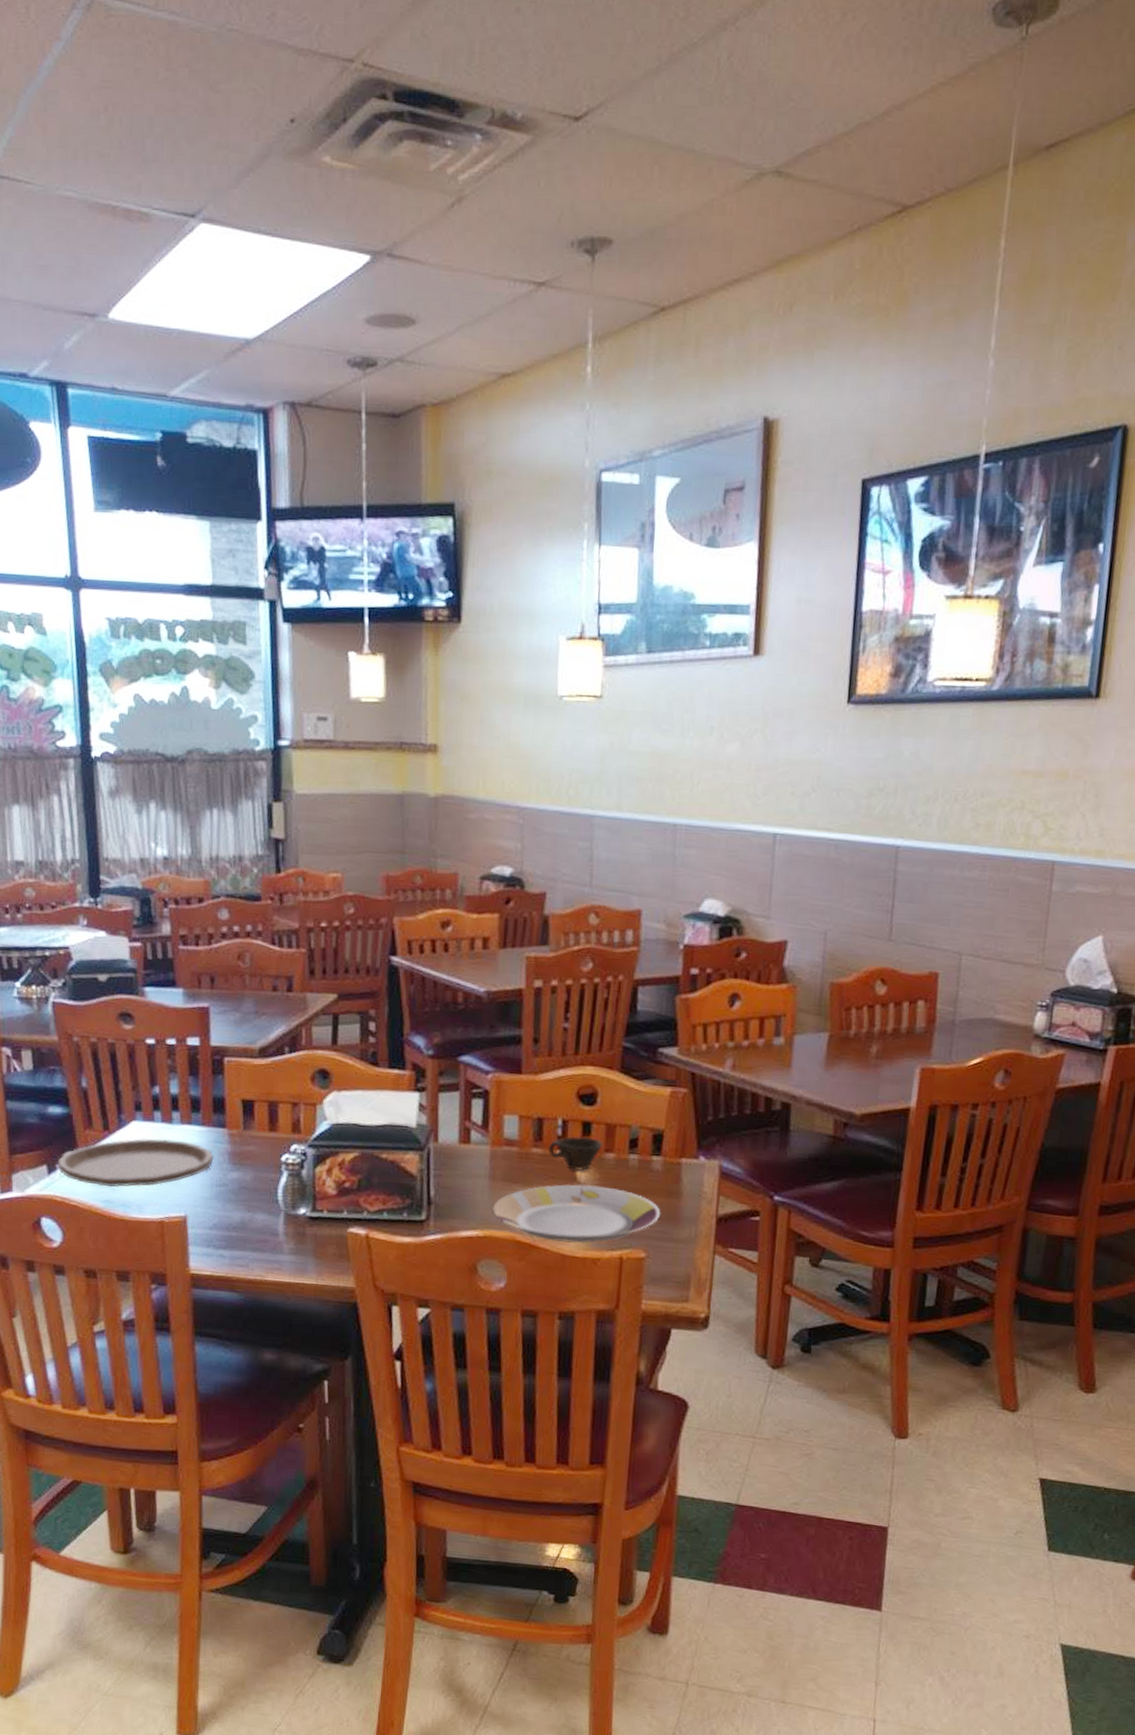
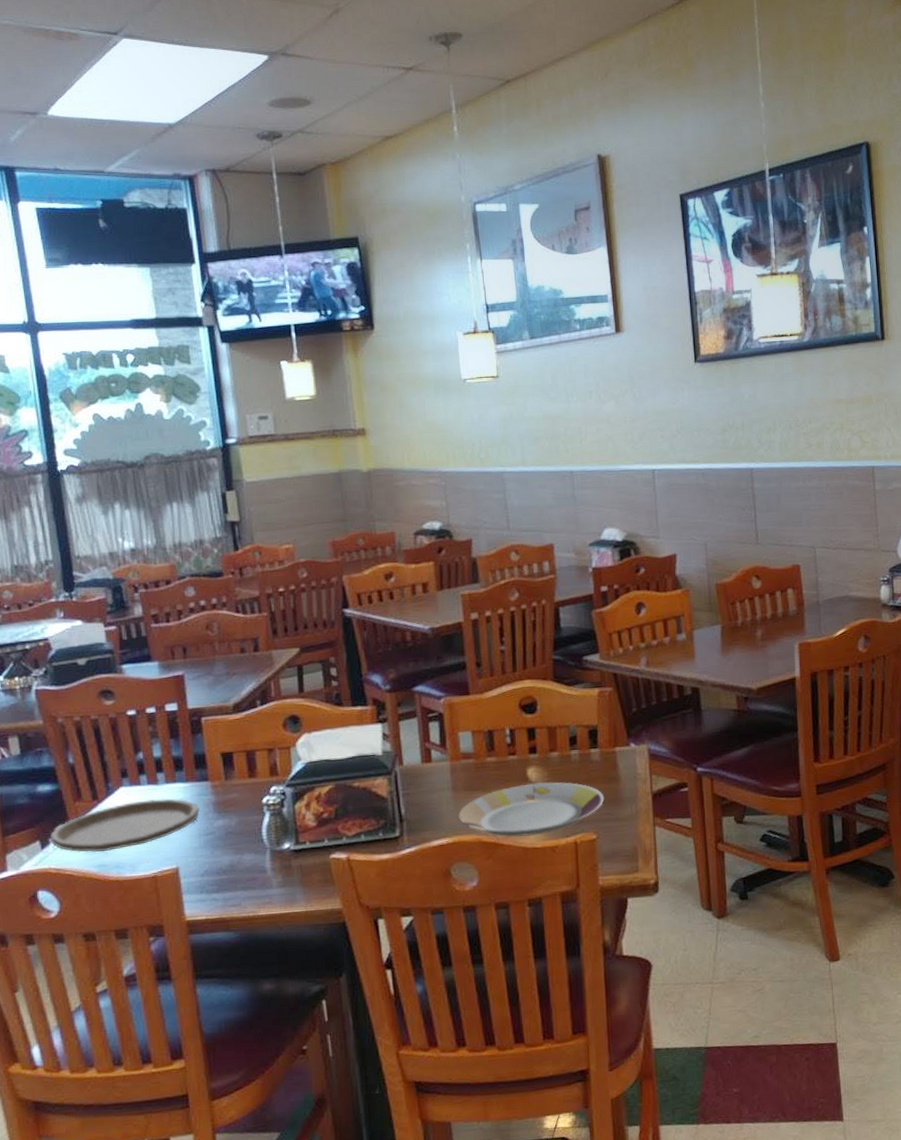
cup: present [548,1136,602,1172] -> none [501,740,547,772]

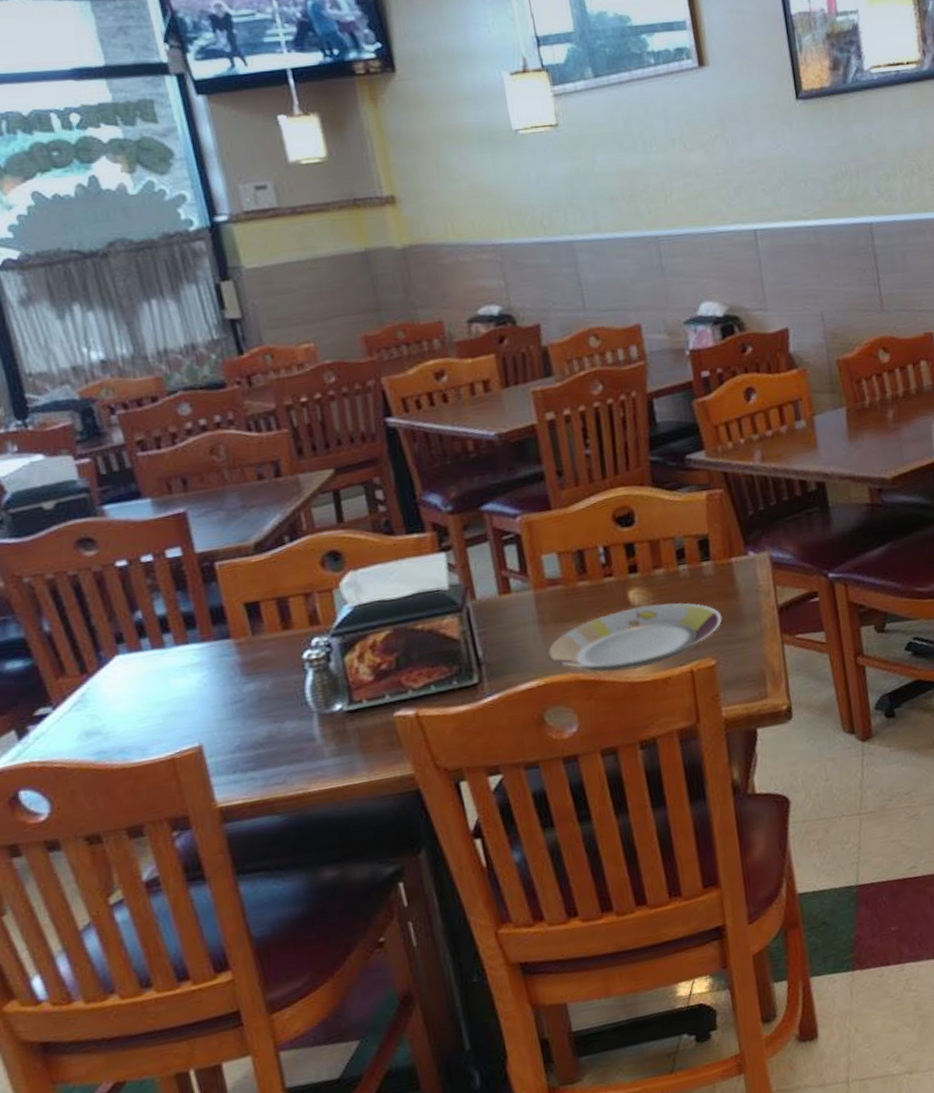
plate: present [49,798,200,853] -> none [27,663,223,740]

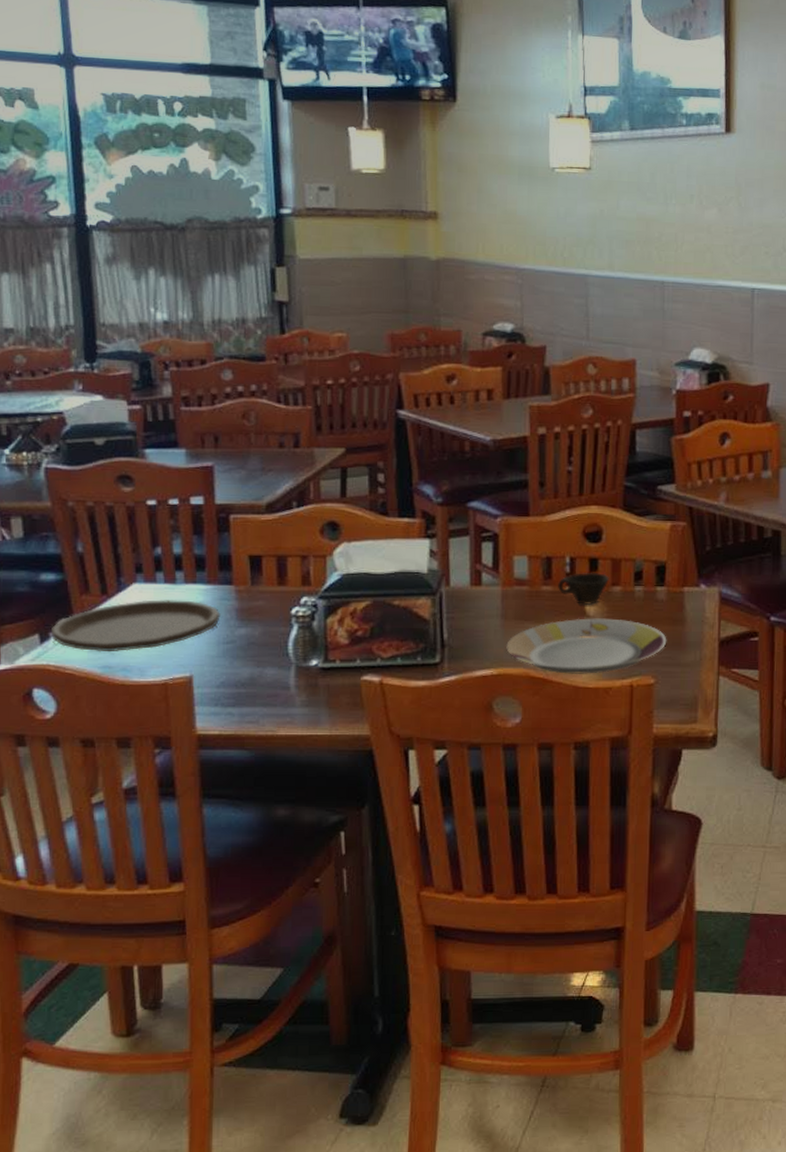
plate: none [27,663,223,740] -> present [50,600,221,652]
cup: none [594,558,650,595] -> present [558,572,609,606]

